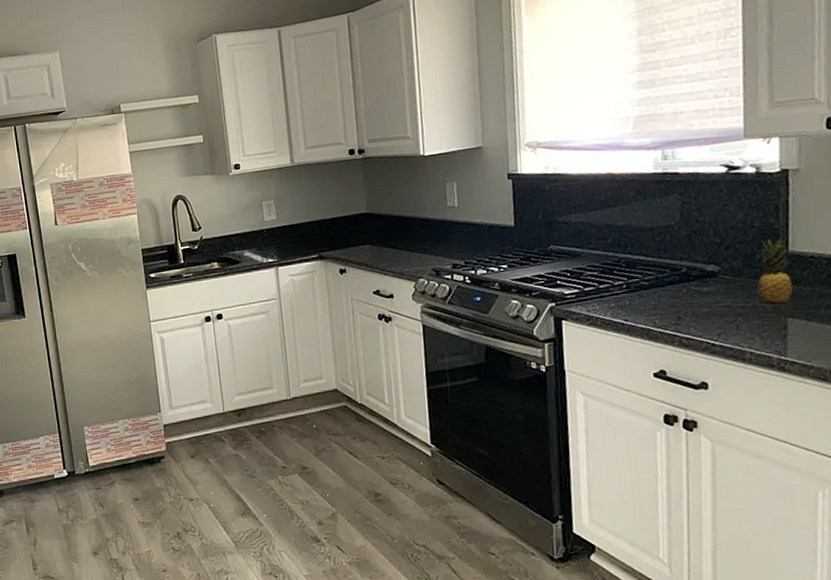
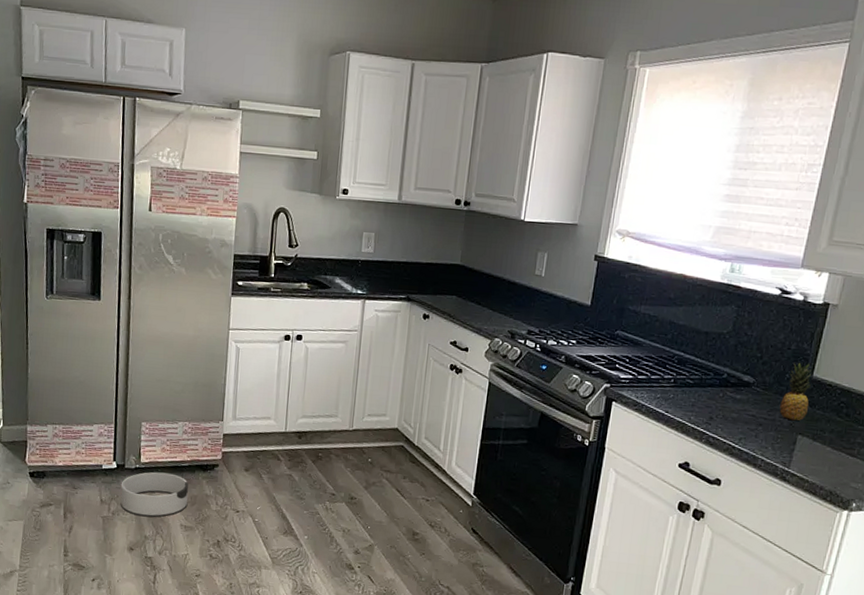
pet bowl: none [74,472,142,520] -> present [120,472,189,517]

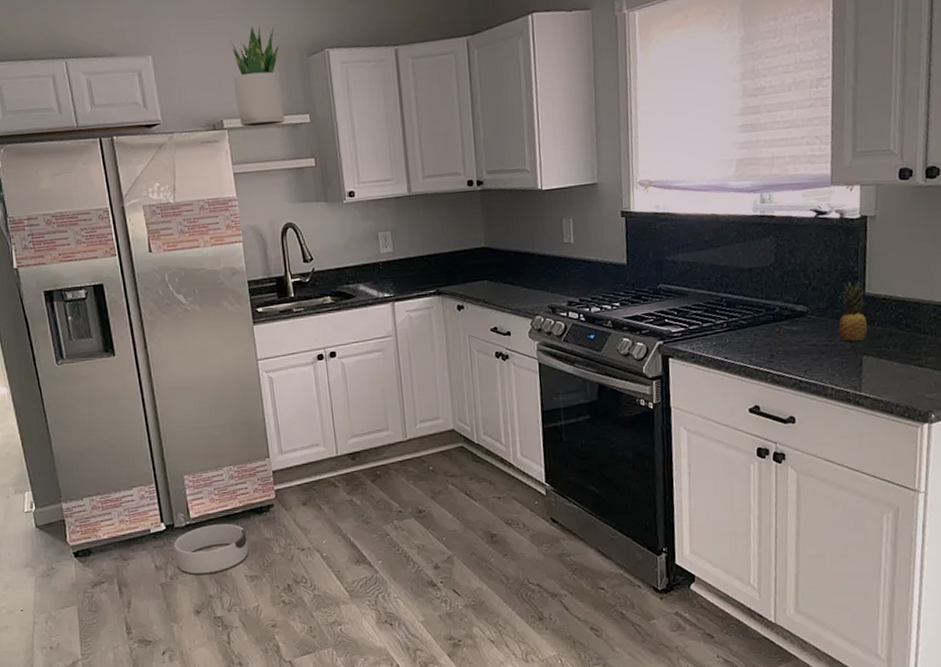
planter: none [254,18,305,114] -> present [230,26,285,127]

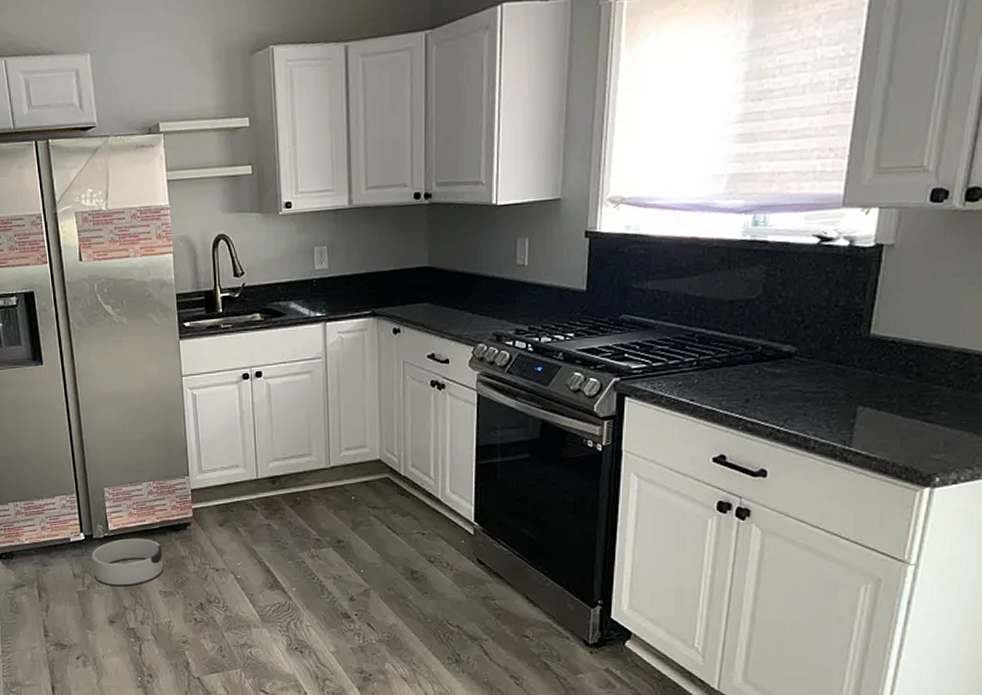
planter: present [230,26,285,127] -> none [170,21,223,131]
fruit: present [838,281,867,343] -> none [832,321,869,391]

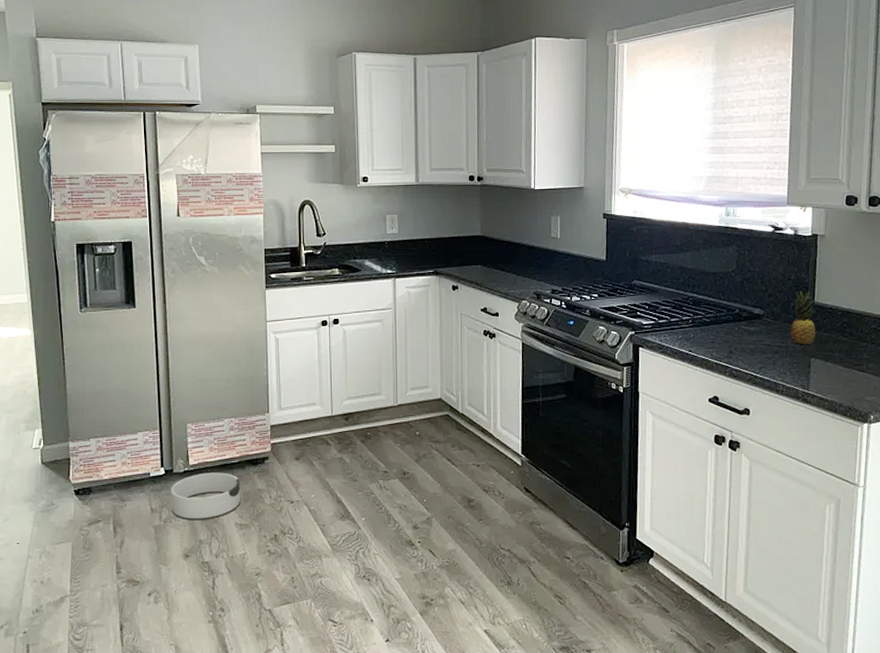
fruit: none [832,321,869,391] -> present [790,291,816,346]

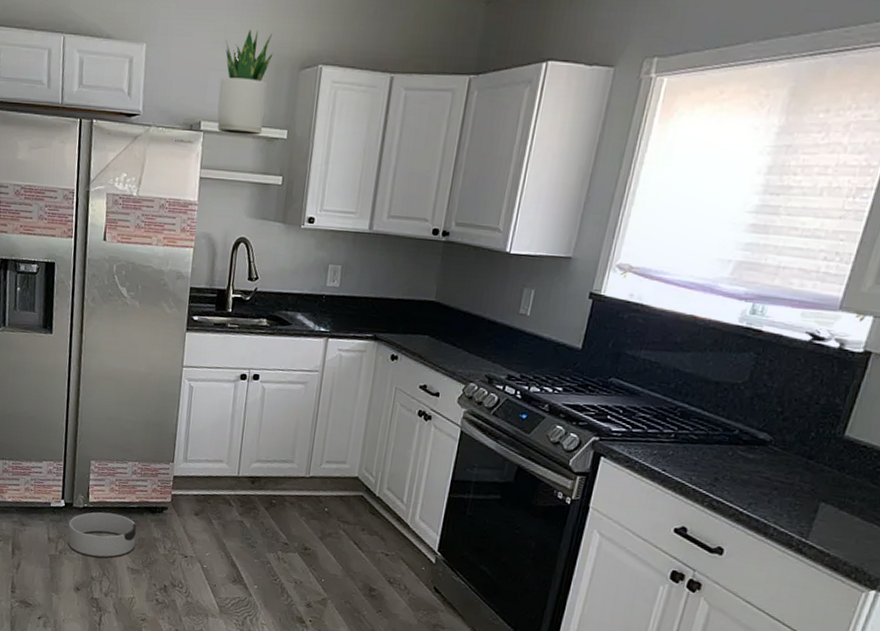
planter: none [269,28,312,114] -> present [217,30,273,135]
fruit: present [790,291,816,346] -> none [800,420,844,486]

